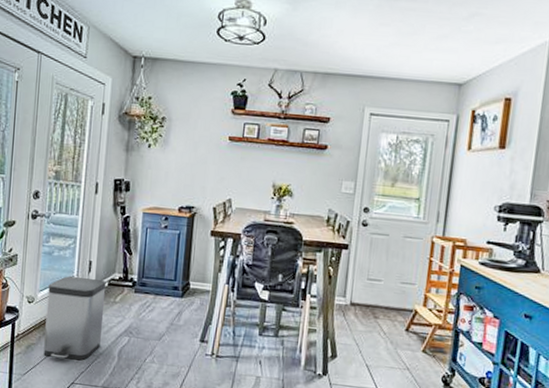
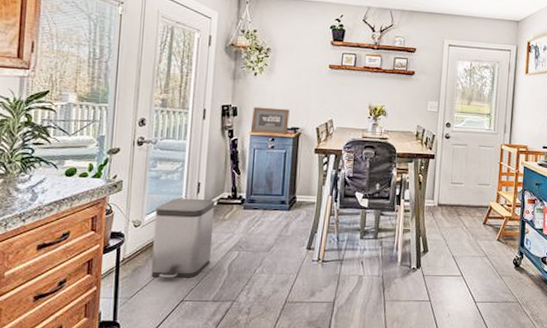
picture frame: none [143,181,185,214] -> present [250,106,290,134]

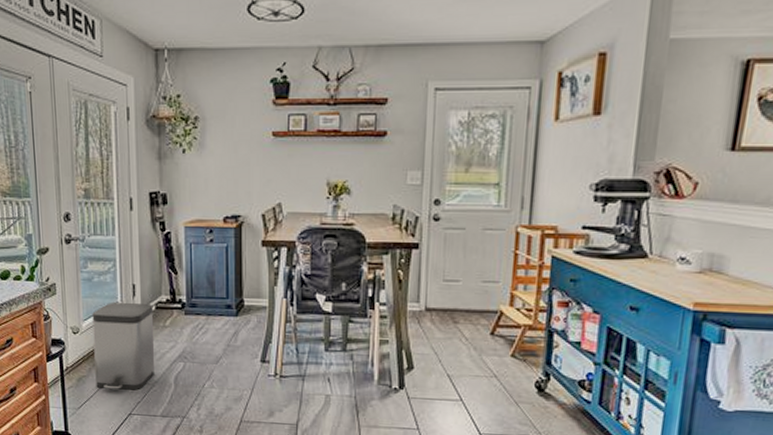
picture frame: present [250,106,290,134] -> none [184,192,228,224]

